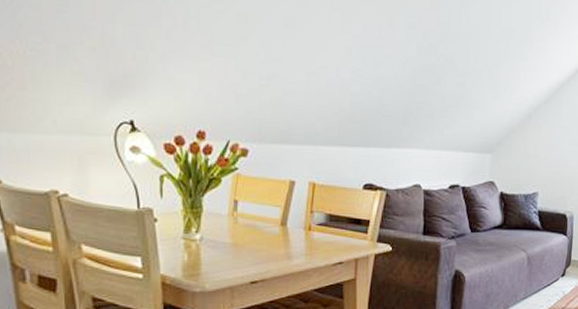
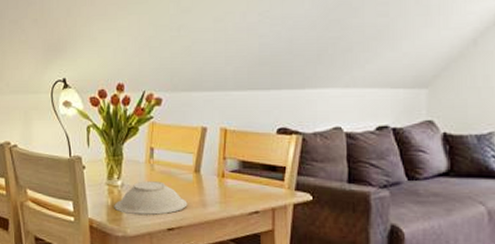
bowl: none [191,234,273,268] -> present [114,181,188,215]

